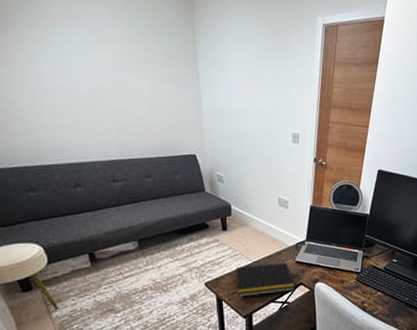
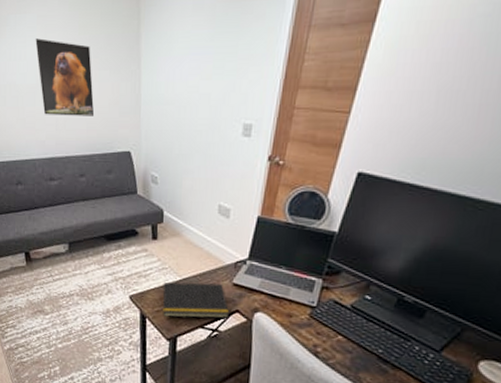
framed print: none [88,48,156,123] -> present [35,38,94,116]

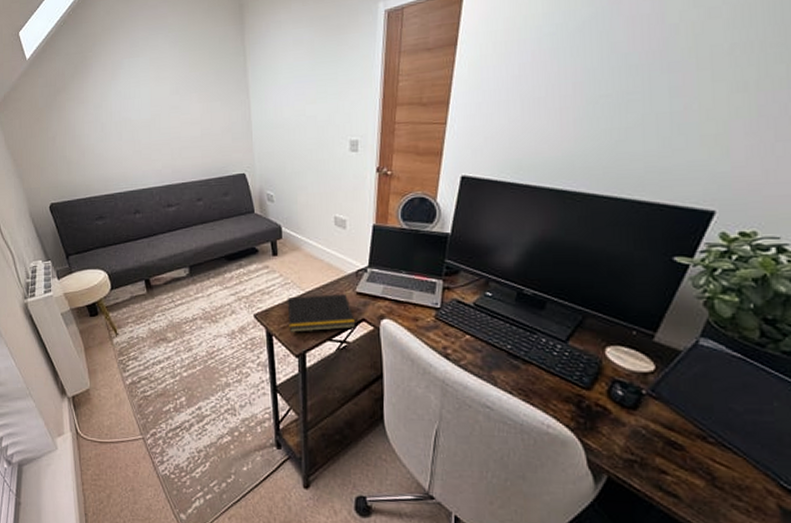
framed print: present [35,38,94,116] -> none [148,78,207,146]

